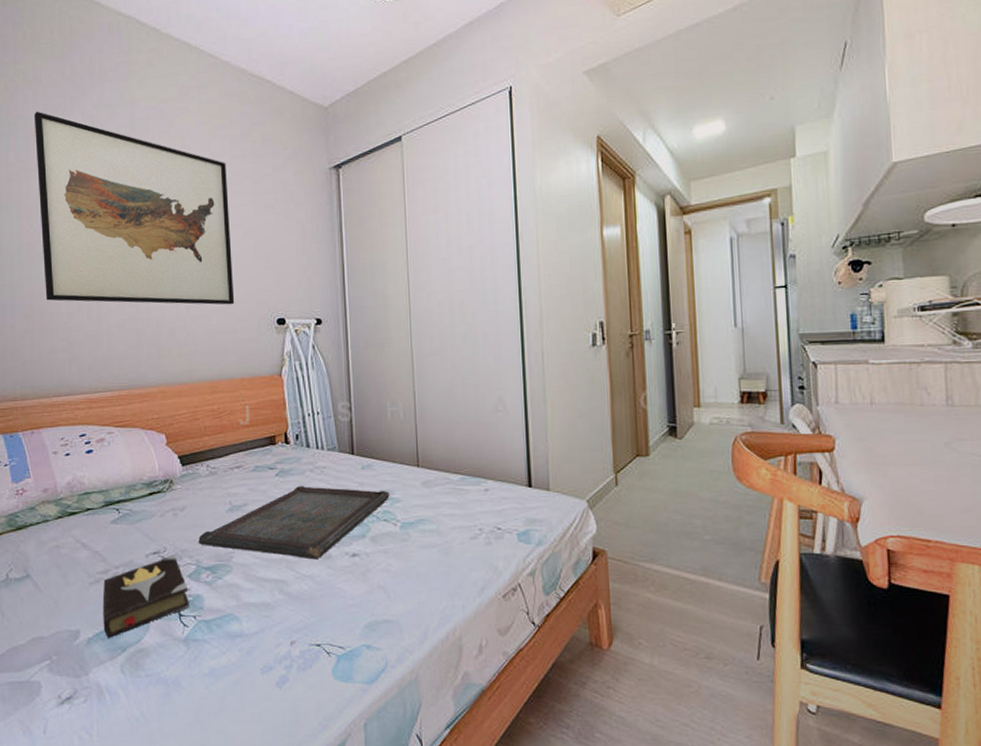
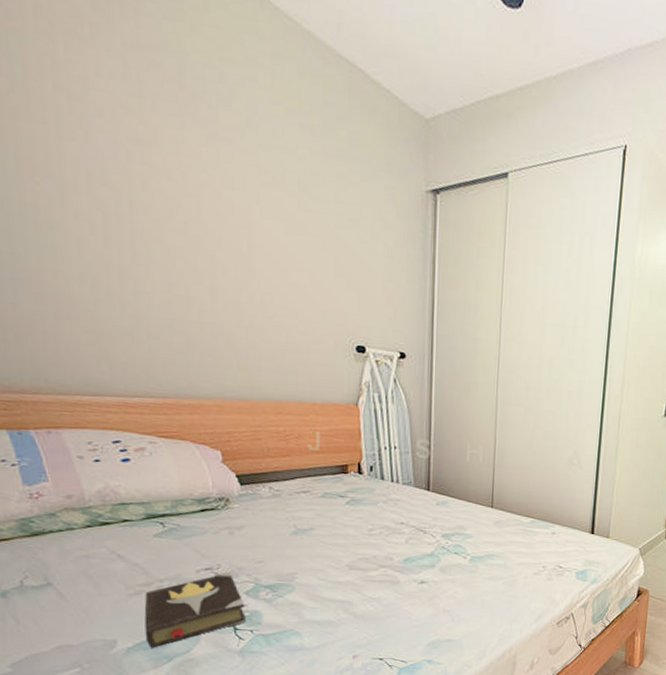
wall art: present [34,111,235,305] -> none [36,28,308,323]
serving tray: present [198,486,390,560] -> none [258,516,462,584]

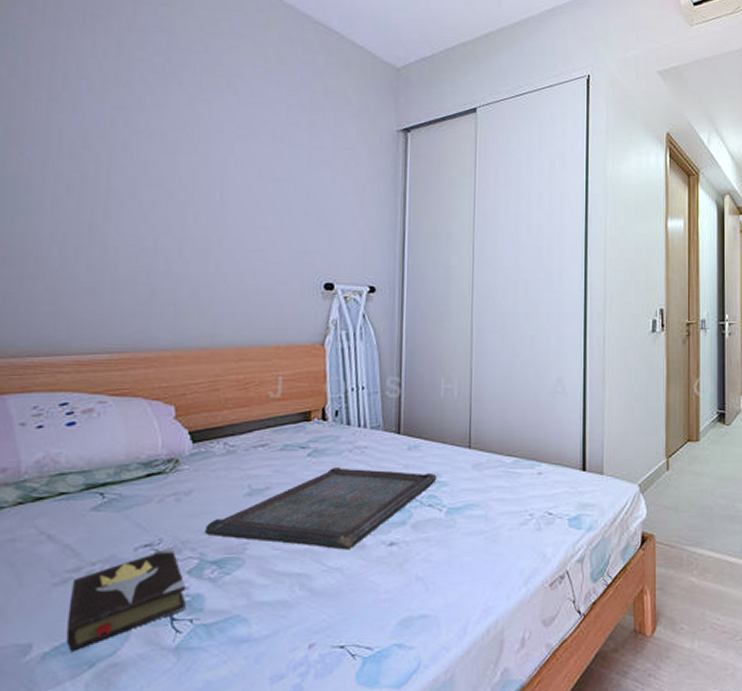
serving tray: none [258,516,462,584] -> present [205,468,437,550]

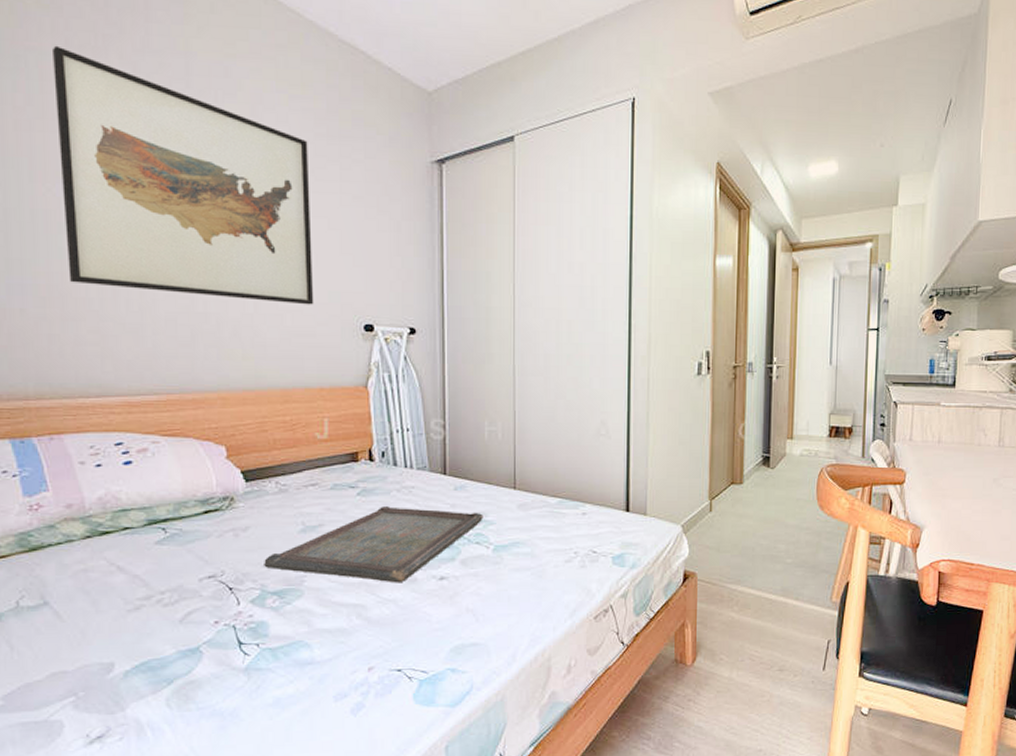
wall art: none [31,23,280,264] -> present [53,45,314,305]
hardback book: present [66,547,186,652] -> none [144,579,251,670]

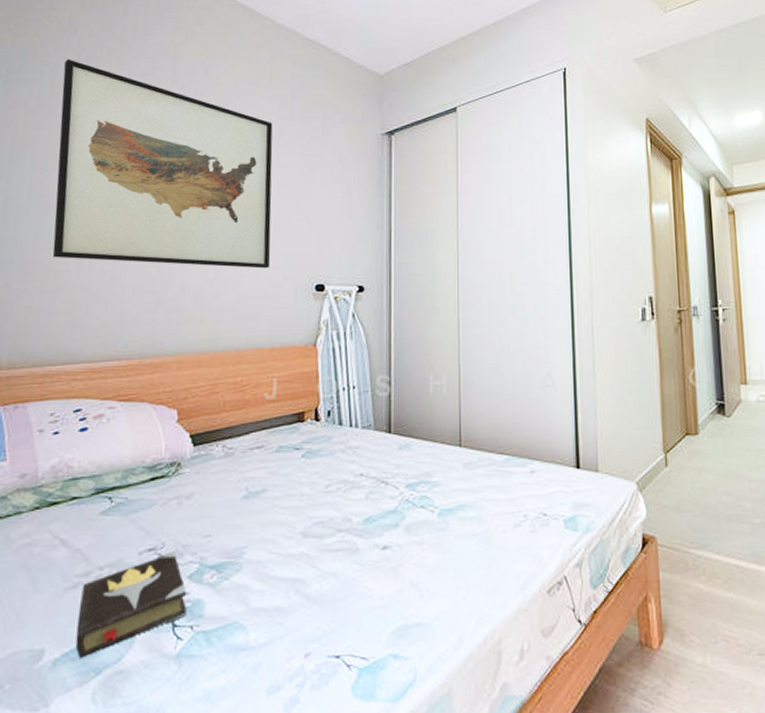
hardback book: none [144,579,251,670] -> present [75,551,187,658]
serving tray: present [264,507,483,583] -> none [205,469,428,554]

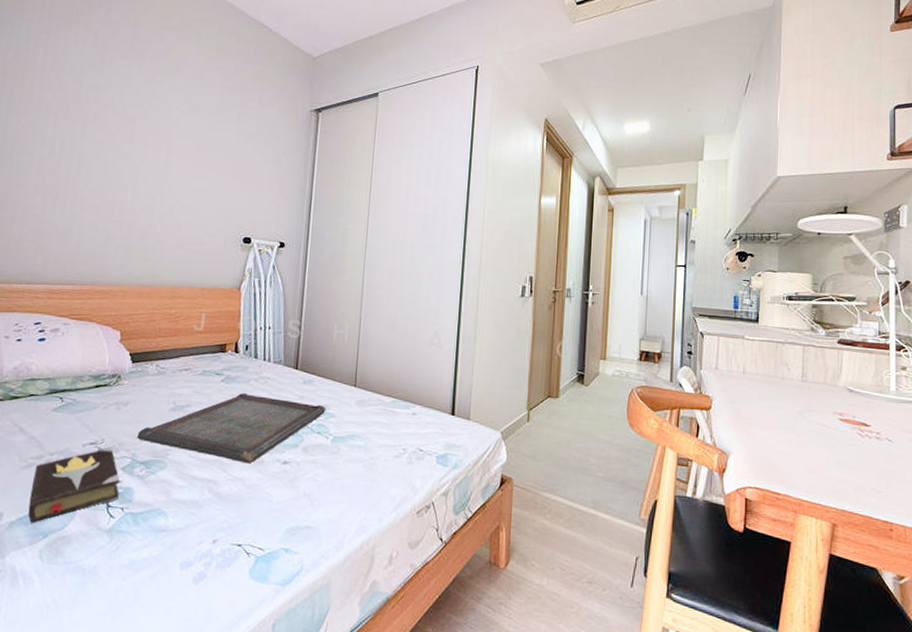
wall art: present [52,59,273,269] -> none [22,17,216,220]
serving tray: none [205,469,428,554] -> present [137,393,326,464]

